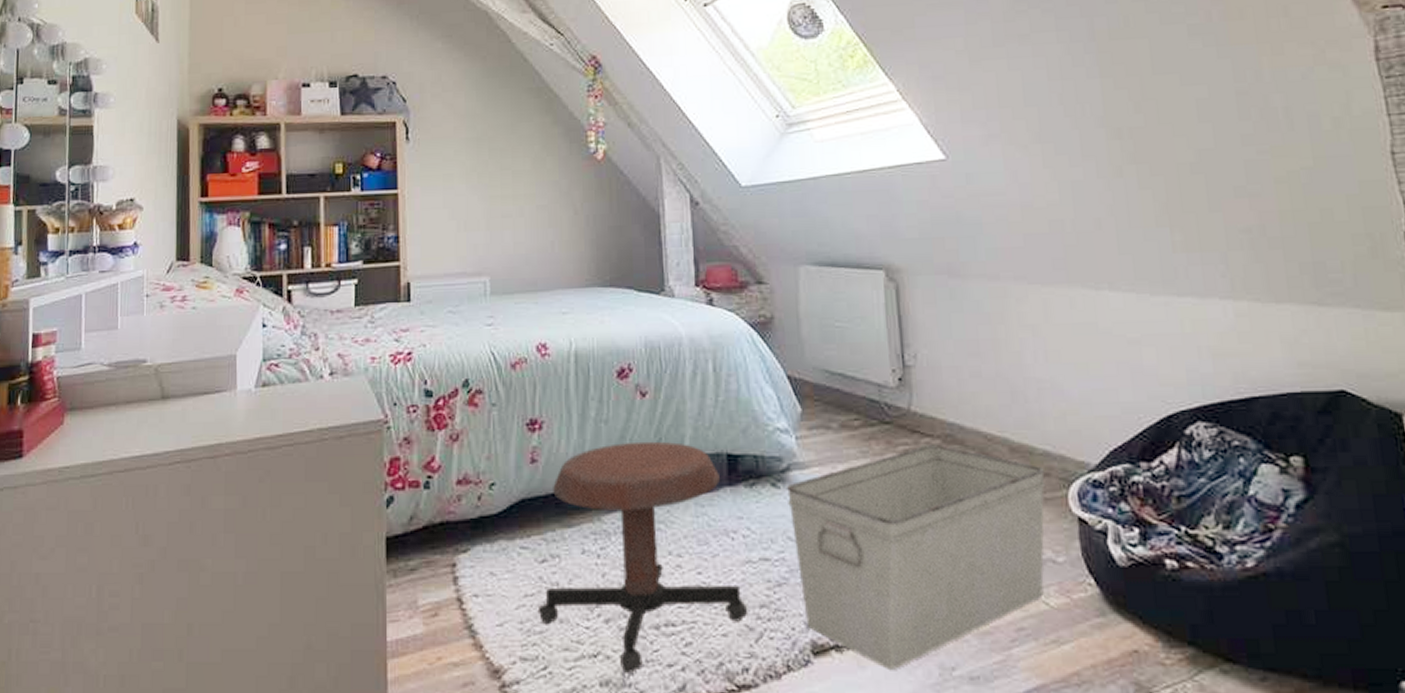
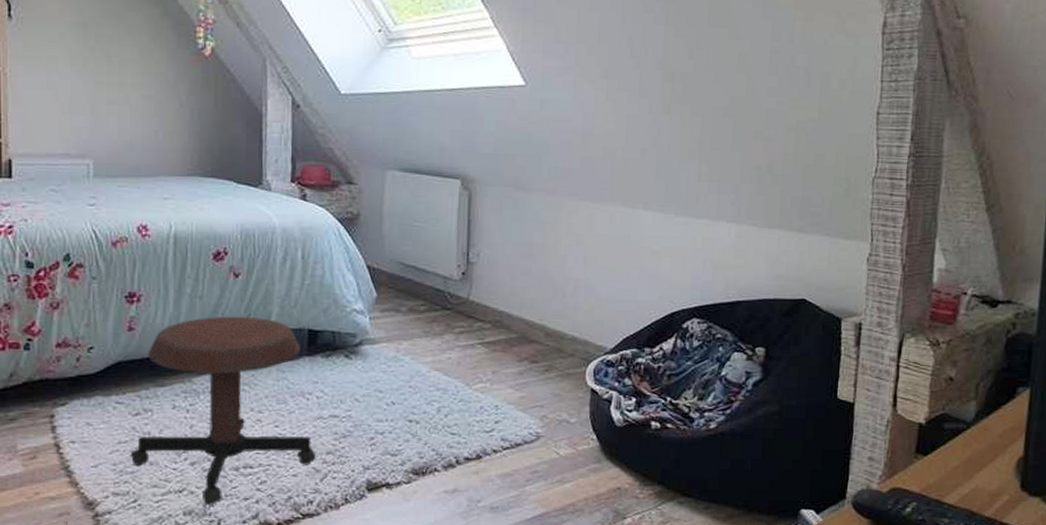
storage bin: present [787,444,1046,669] -> none [358,328,571,502]

